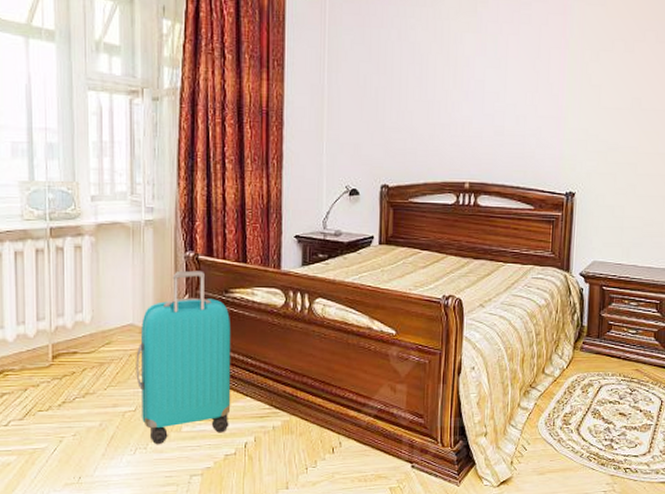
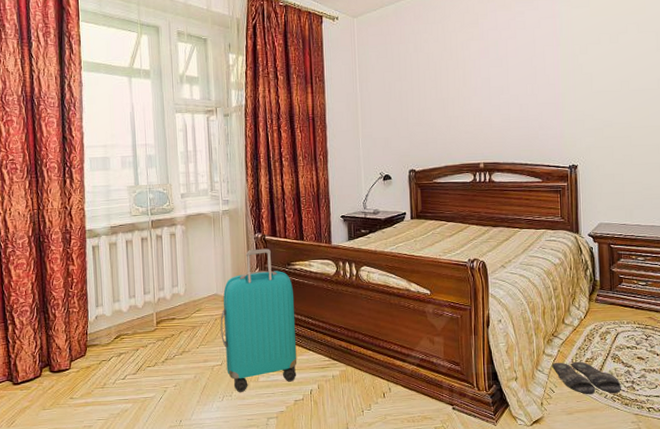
slippers: none [527,416,599,452] -> present [552,361,621,394]

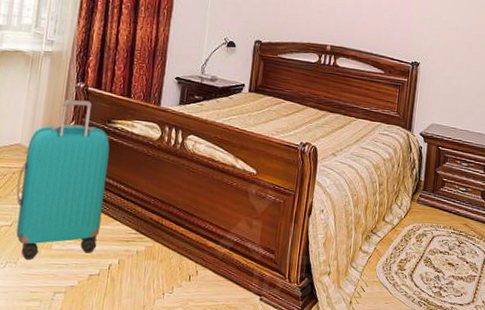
slippers: present [552,361,621,394] -> none [366,260,429,298]

